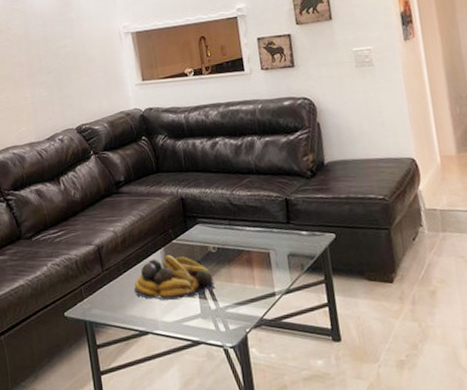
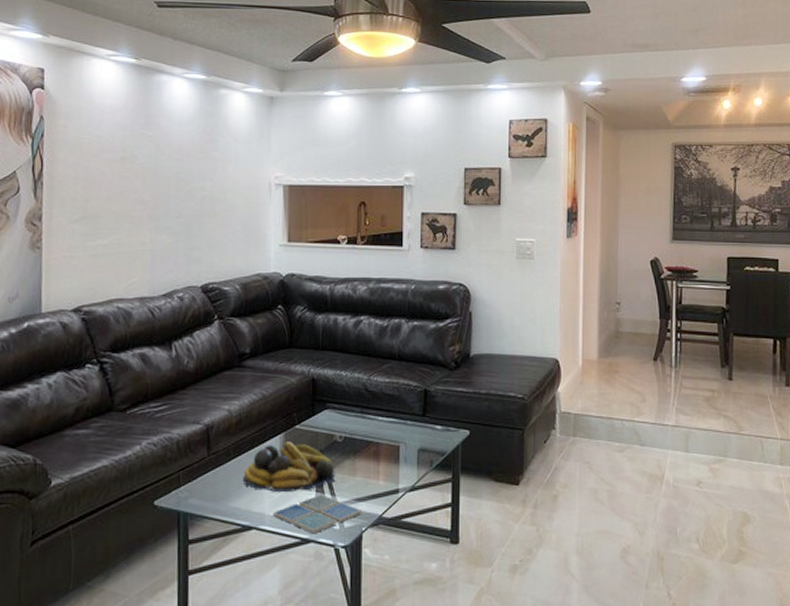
drink coaster: none [164,300,244,337] -> present [273,494,362,534]

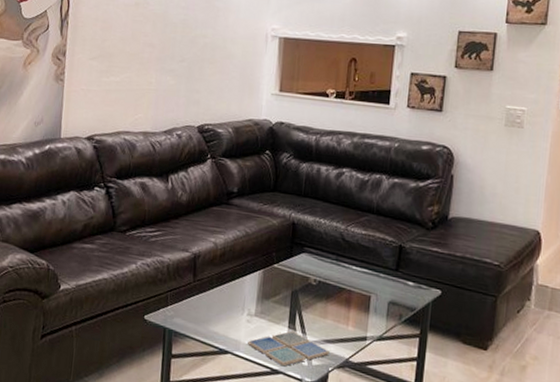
fruit bowl: present [243,442,335,492] -> none [223,278,307,326]

